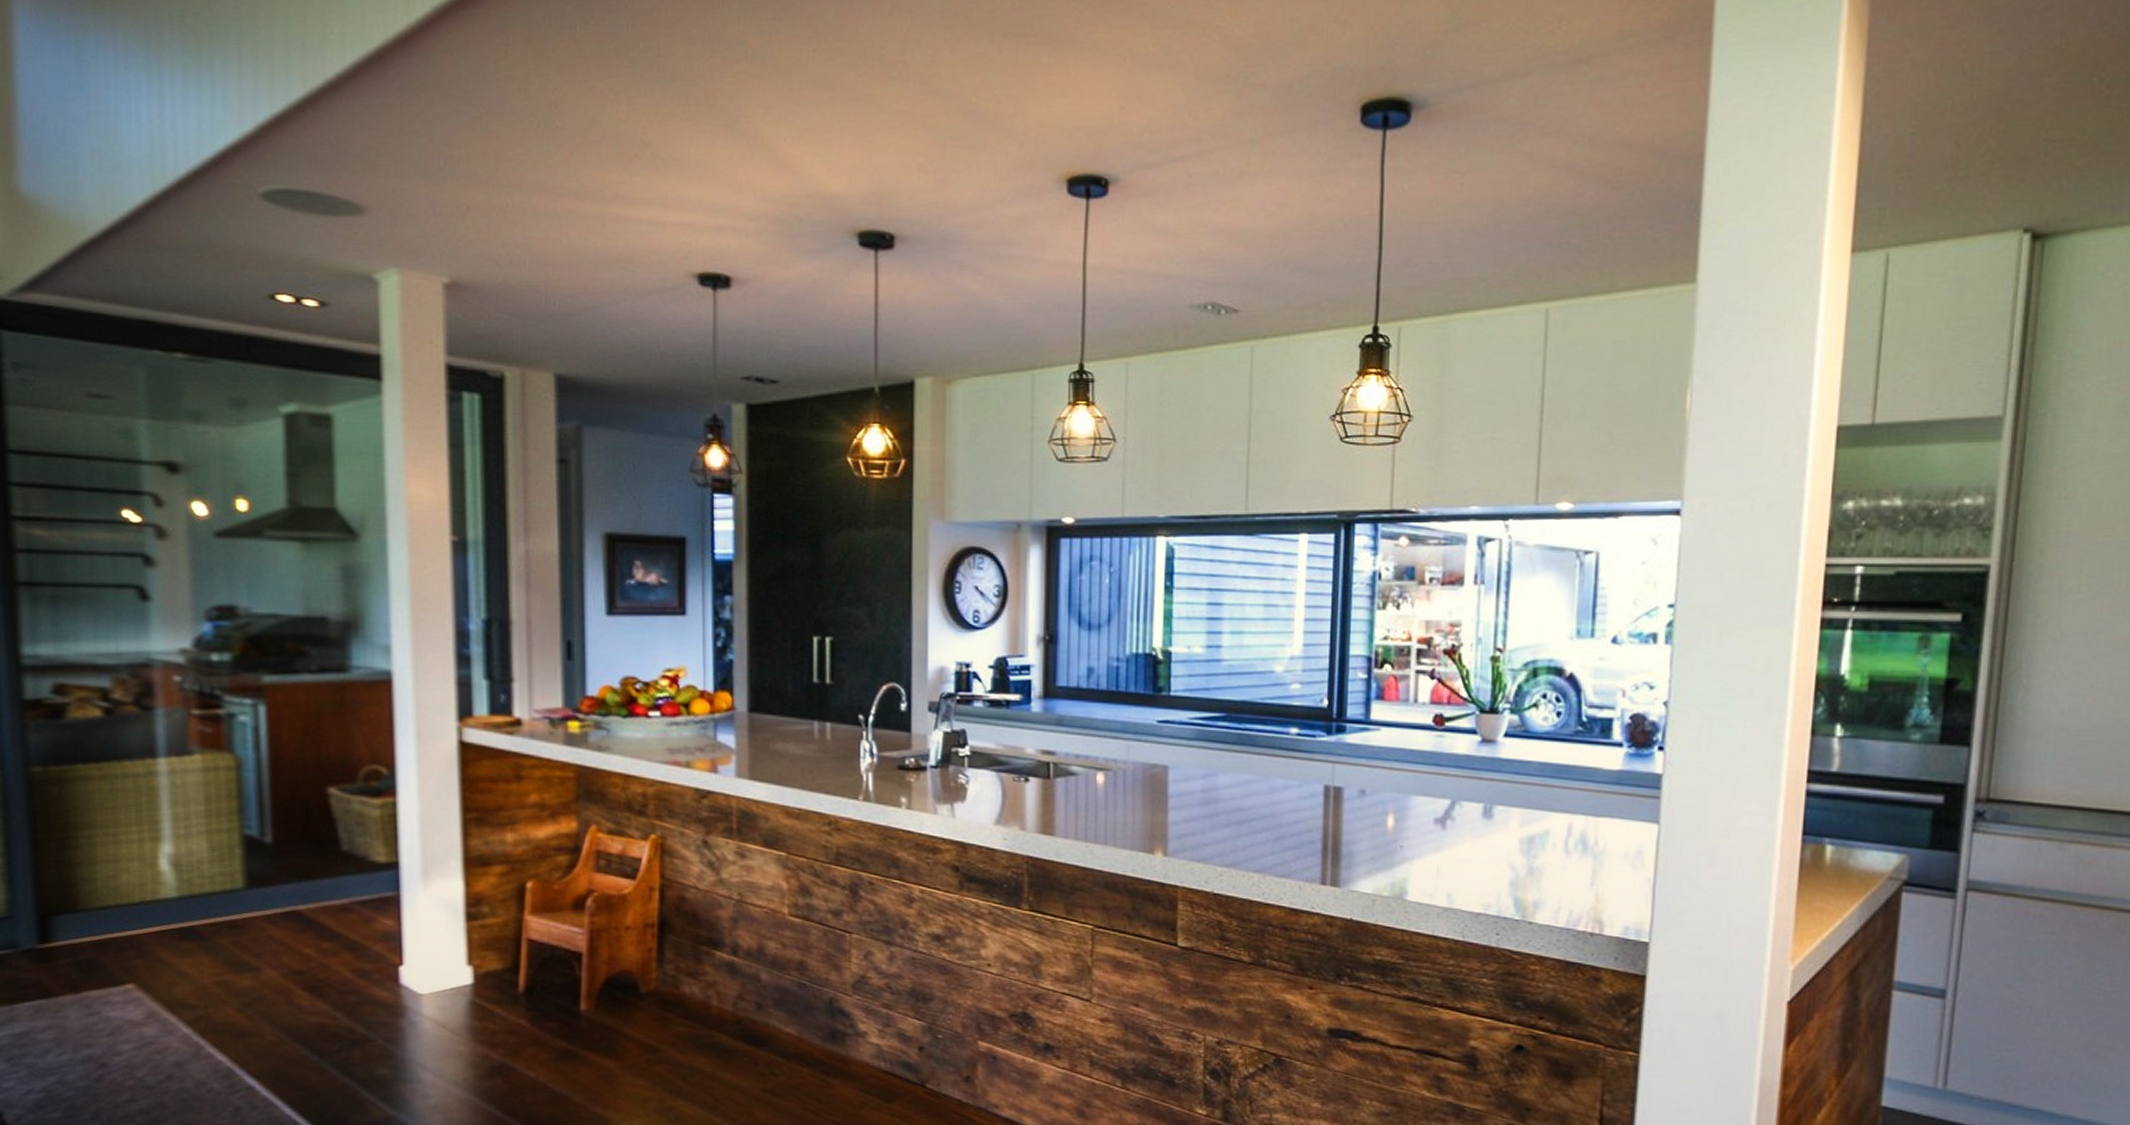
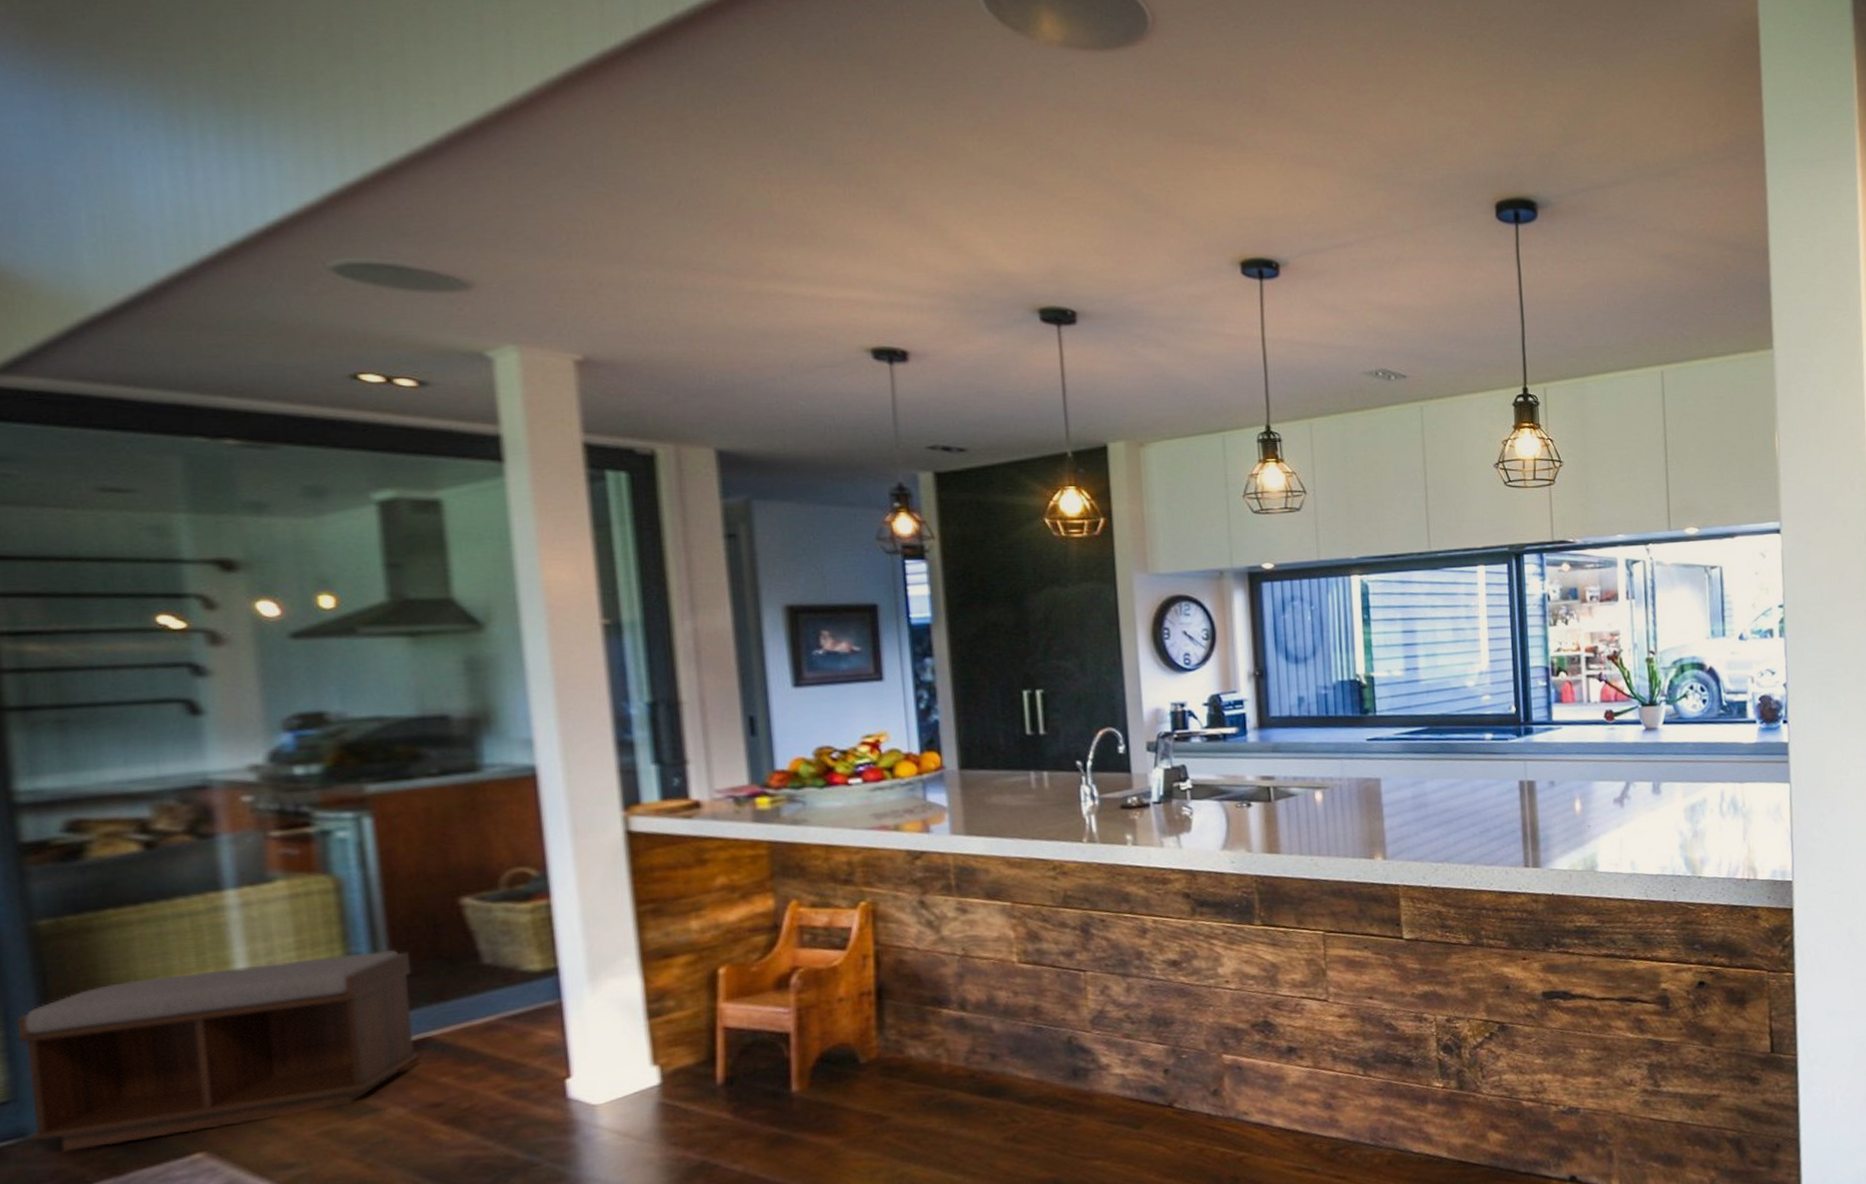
bench: none [15,826,289,967] -> present [16,950,419,1152]

